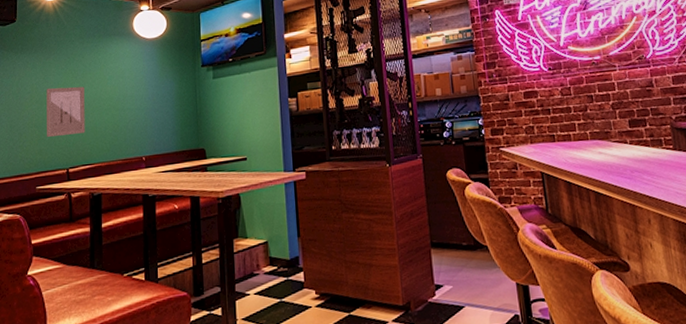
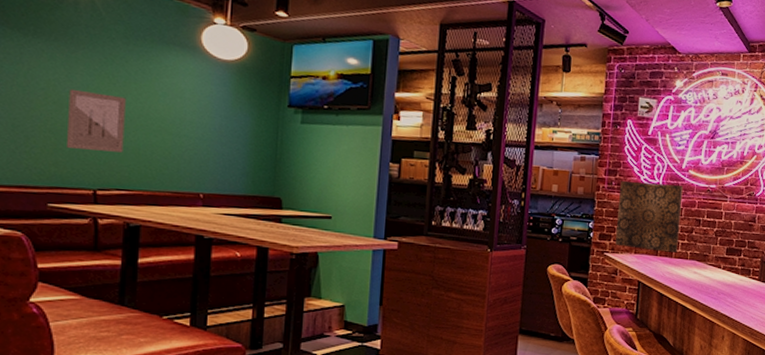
wall art: none [501,64,576,139] -> present [615,180,684,253]

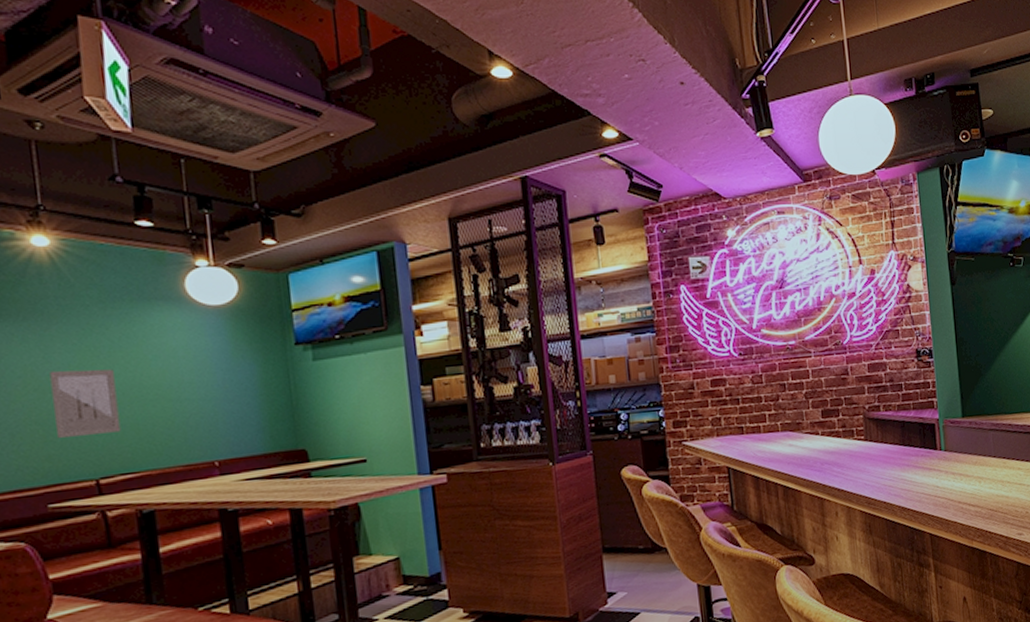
wall art: present [615,180,684,253] -> none [686,349,766,432]

